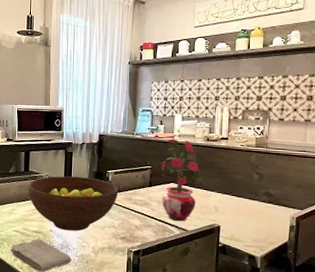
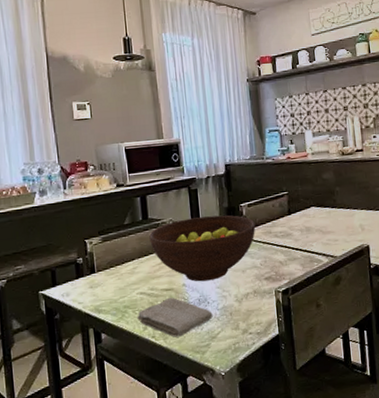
potted plant: present [160,137,204,222] -> none [296,155,345,249]

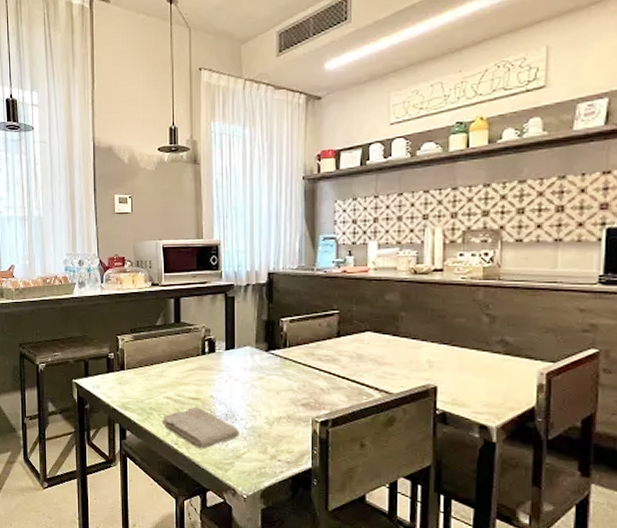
fruit bowl: present [149,215,256,282] -> none [180,327,297,397]

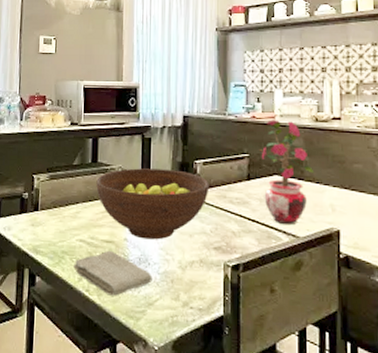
fruit bowl: none [180,327,297,397] -> present [96,168,210,240]
potted plant: none [350,271,411,382] -> present [259,117,315,226]

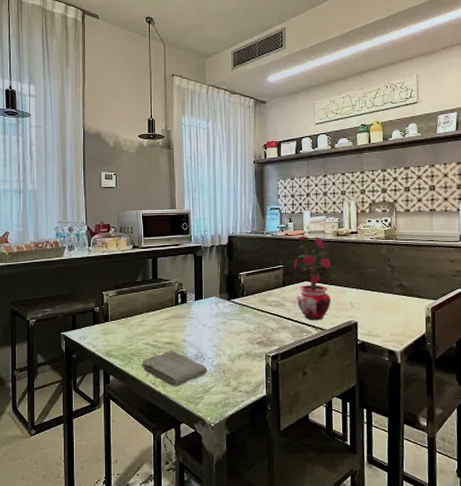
fruit bowl: present [96,168,210,240] -> none [157,281,252,339]

